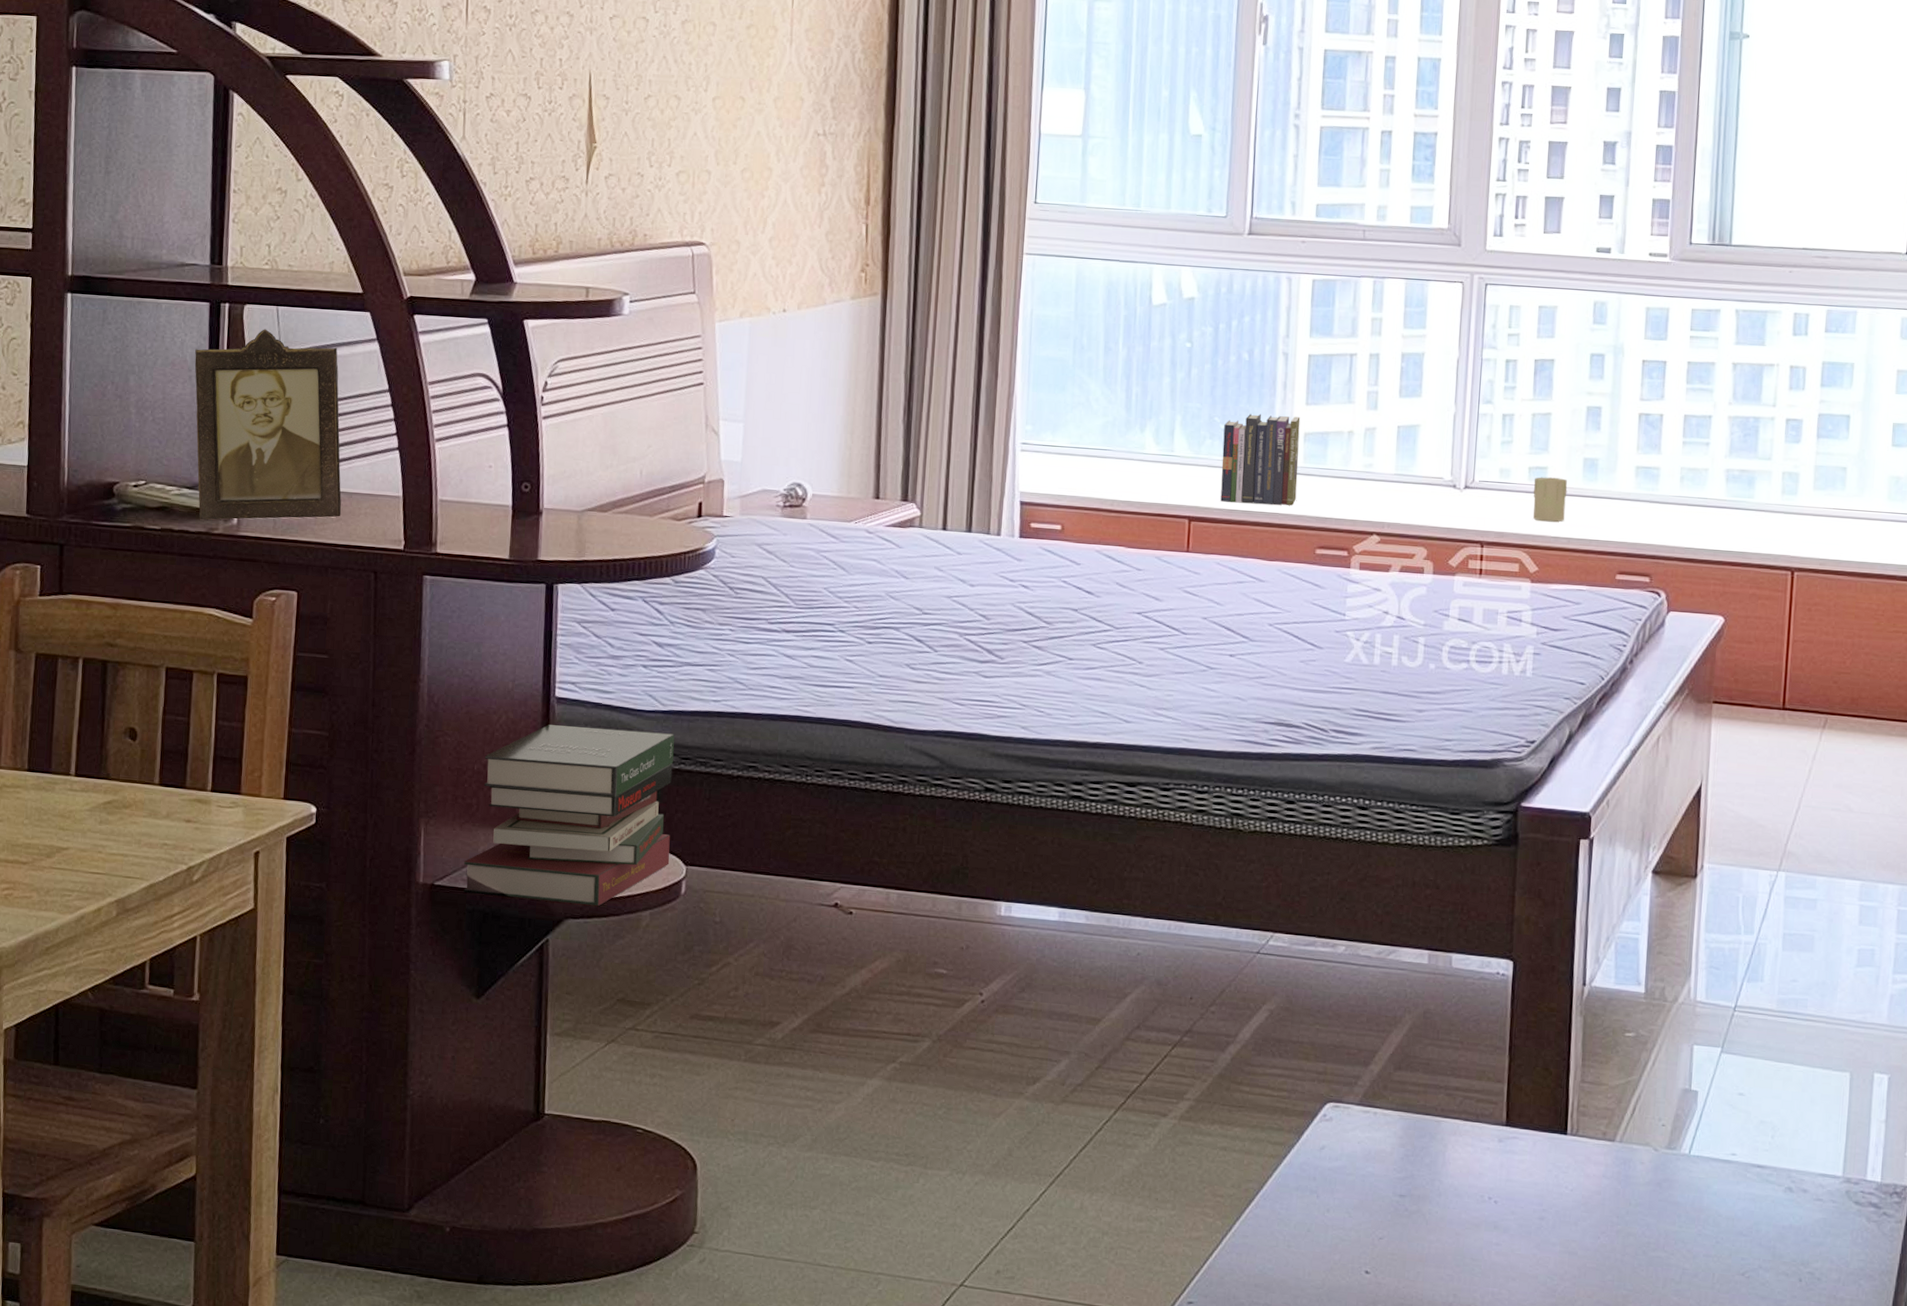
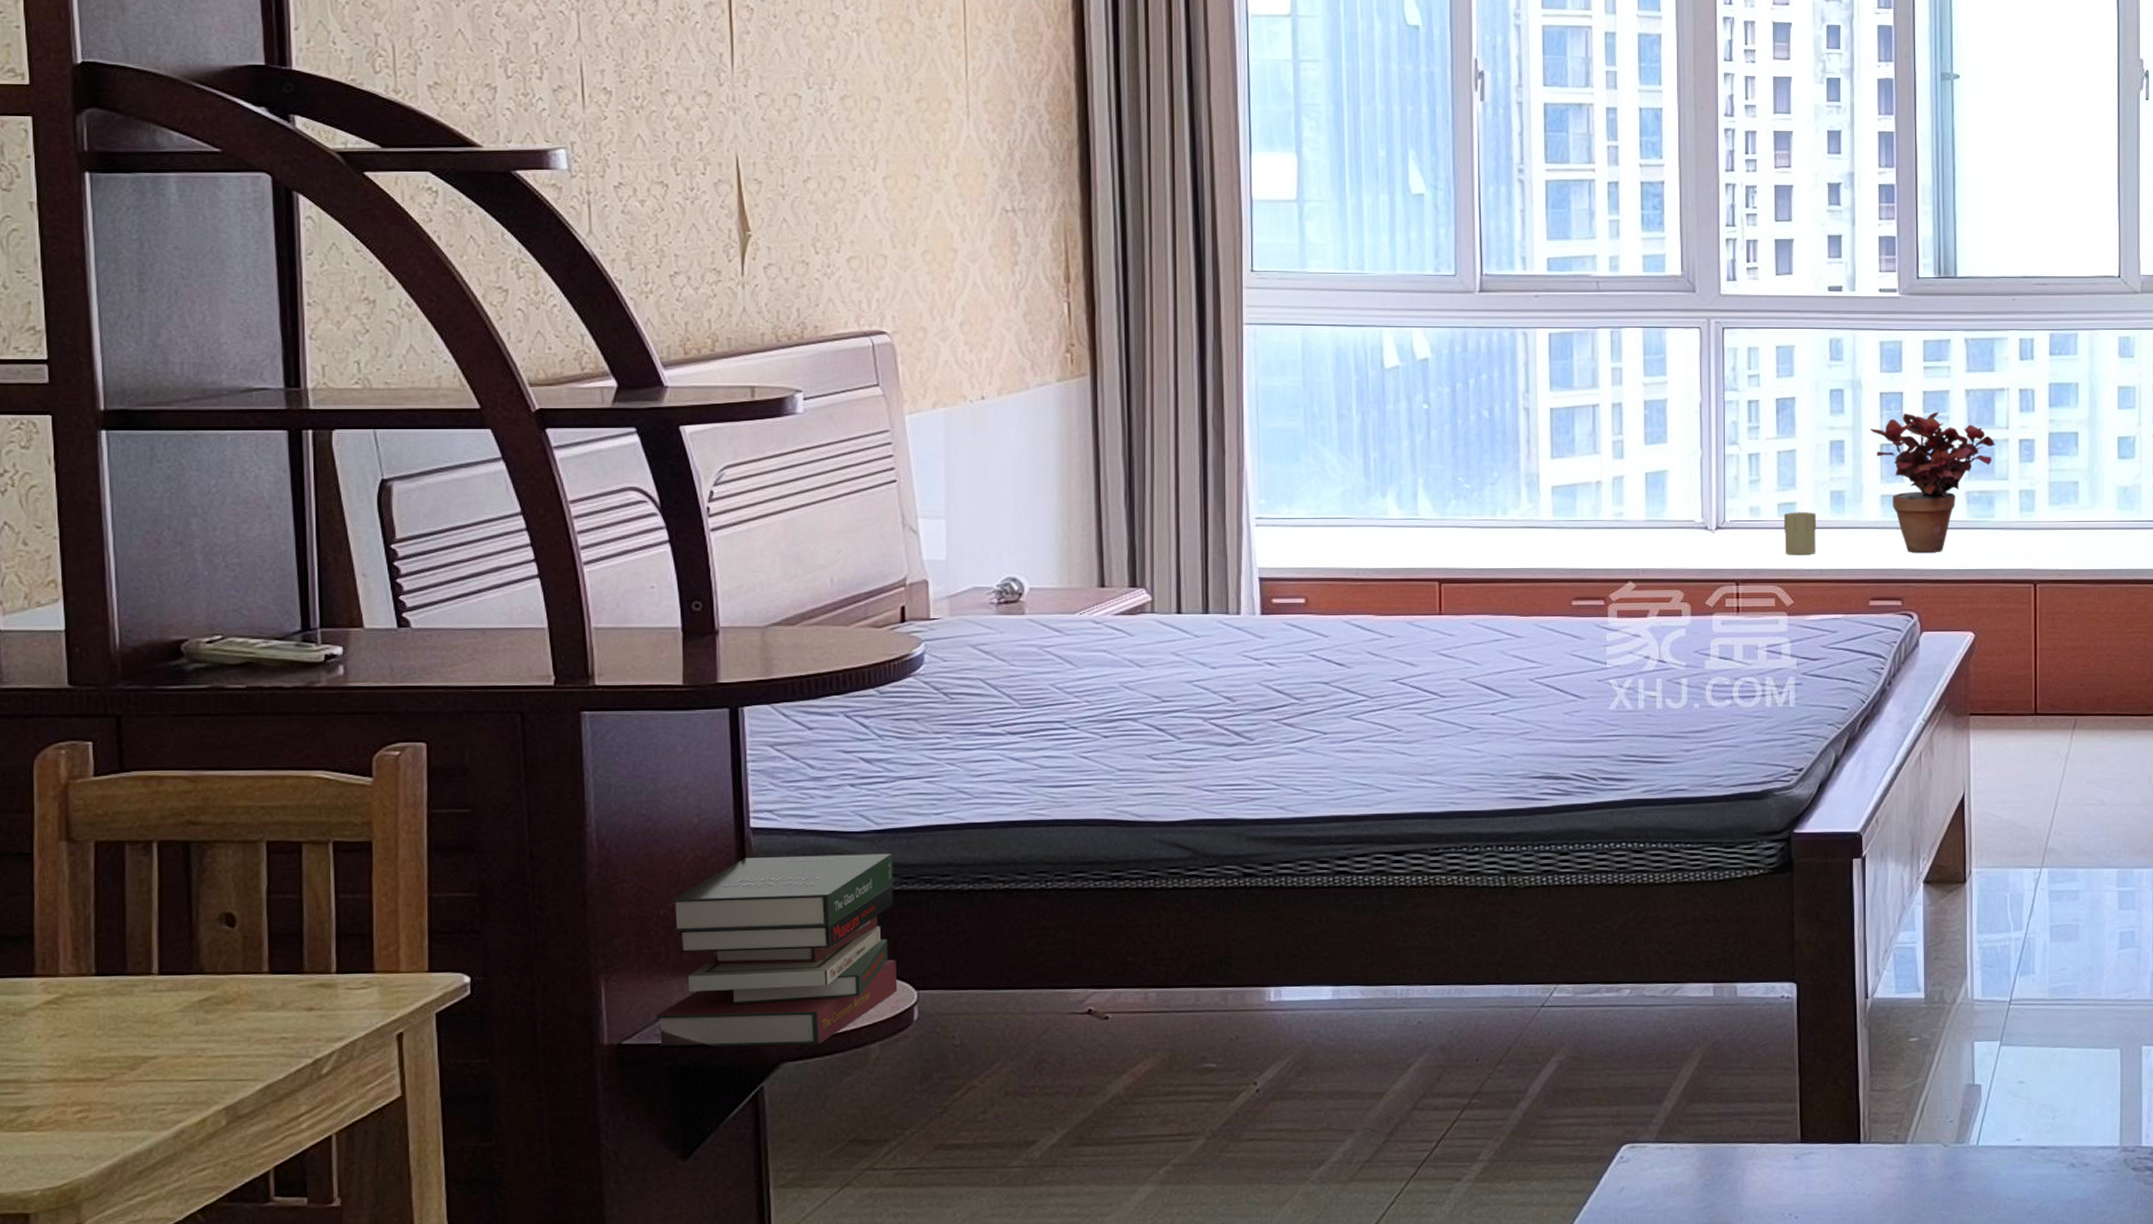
photo frame: present [194,329,342,520] -> none [274,455,474,674]
books: present [1220,413,1301,506] -> none [1469,470,1548,561]
potted plant: none [1629,384,1760,530] -> present [1870,412,1995,552]

